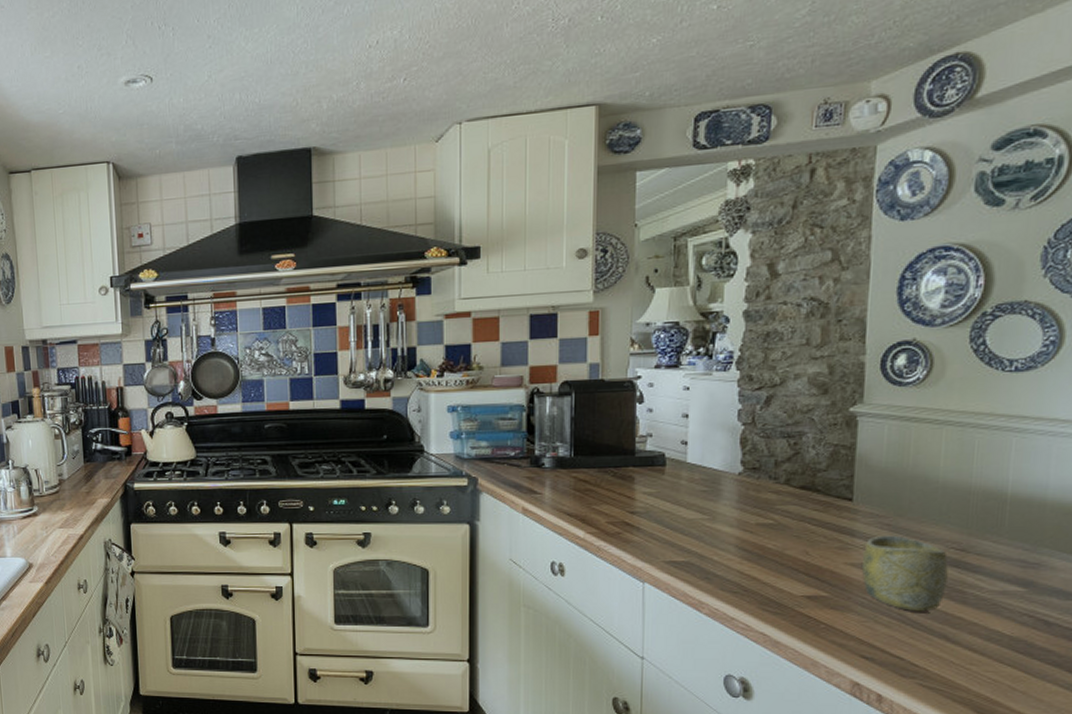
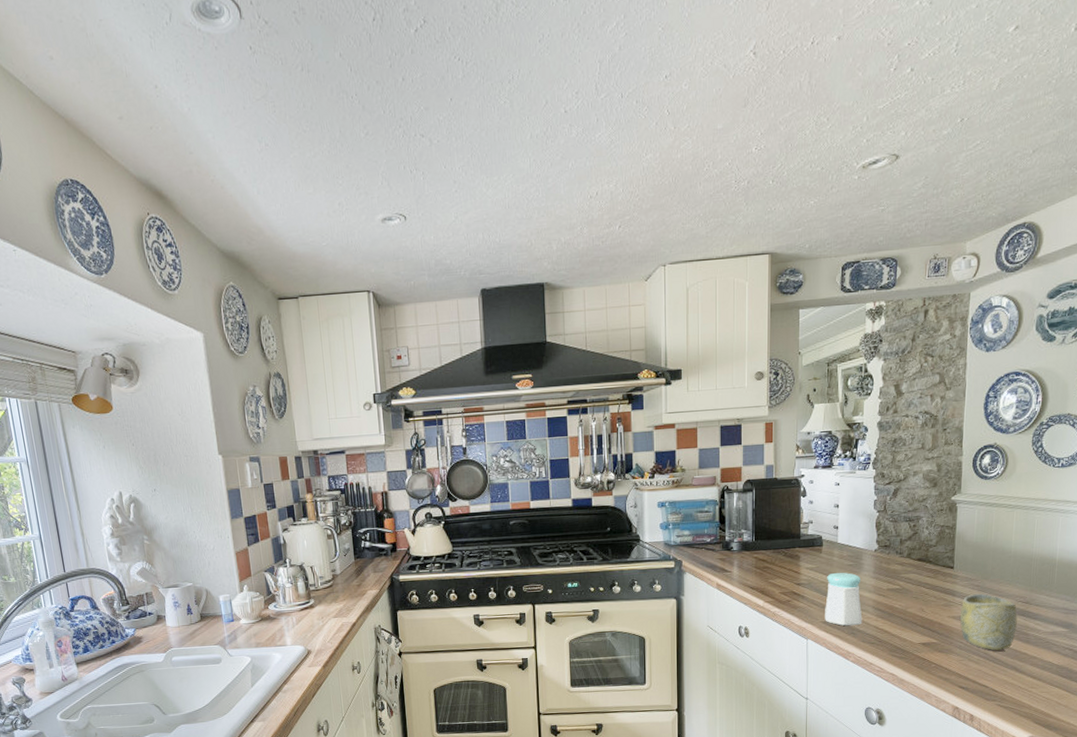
salt shaker: none [668,499,721,569] -> present [825,572,863,626]

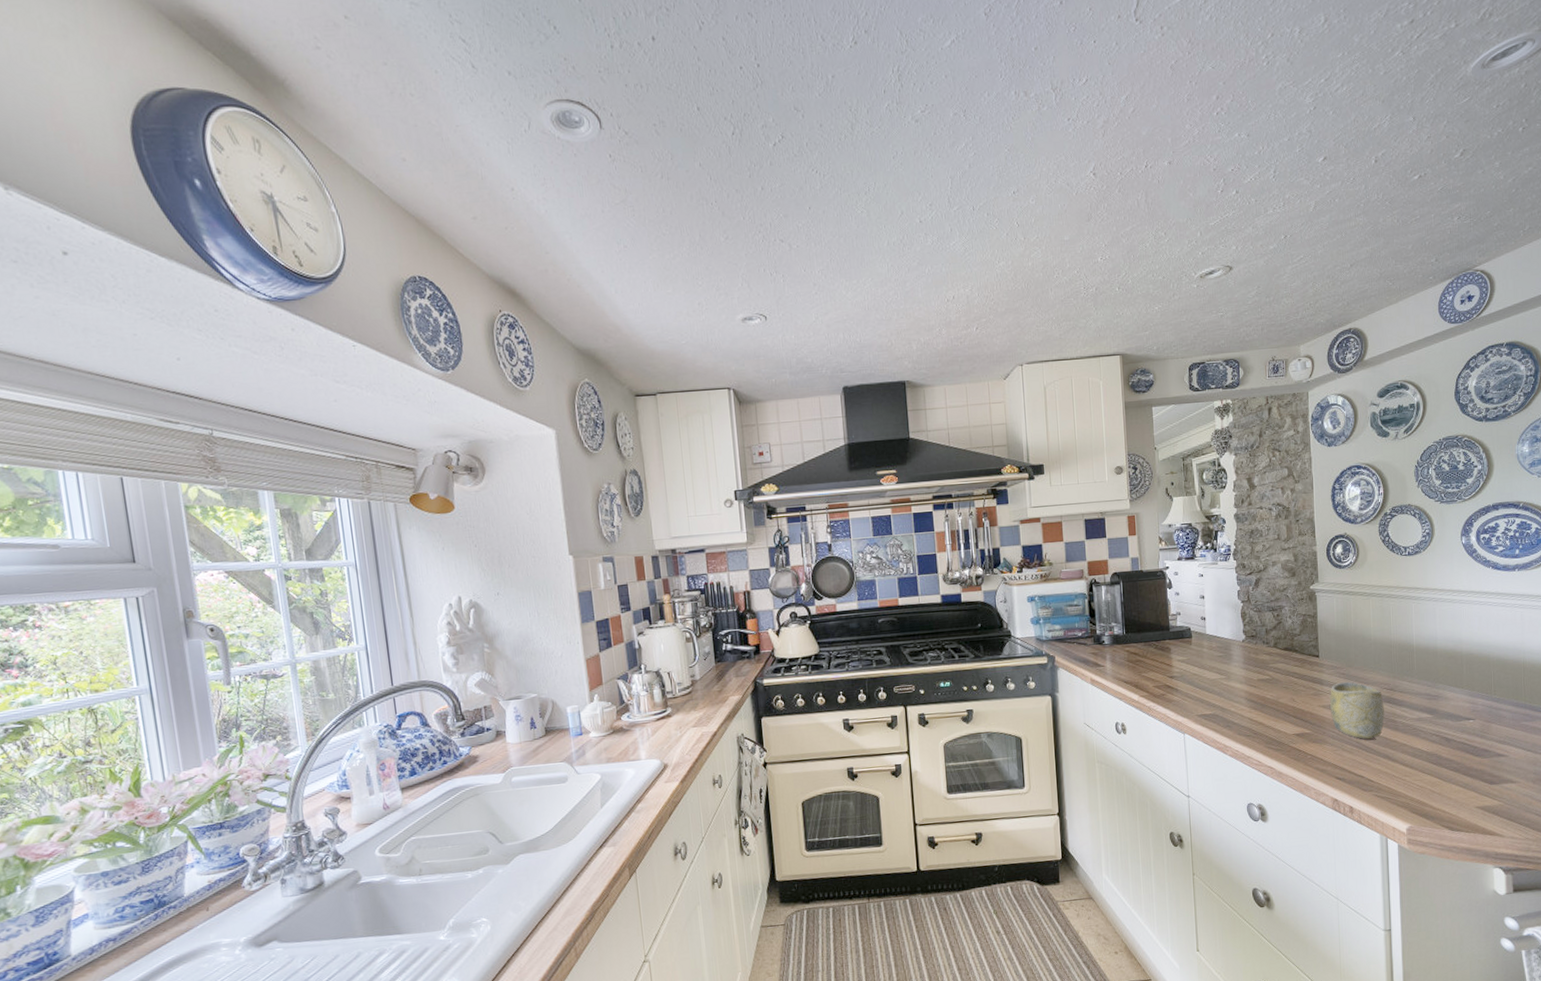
salt shaker: present [825,572,863,626] -> none [1199,663,1237,719]

